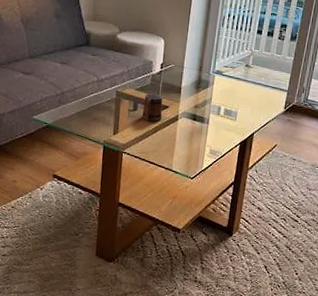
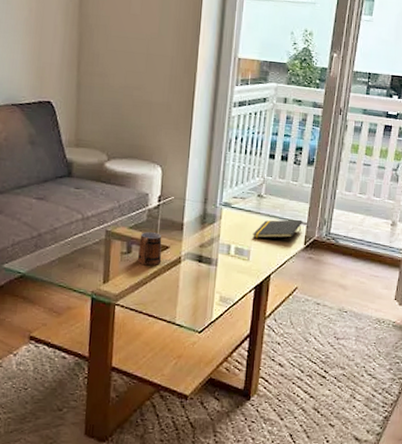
notepad: none [240,87,284,103] -> present [253,219,302,238]

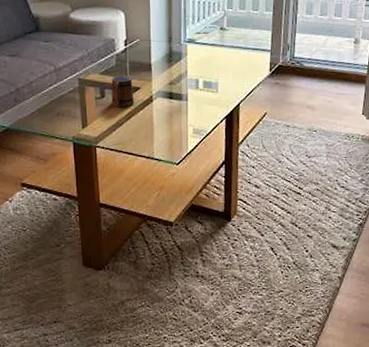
notepad: present [253,219,302,238] -> none [219,47,266,70]

